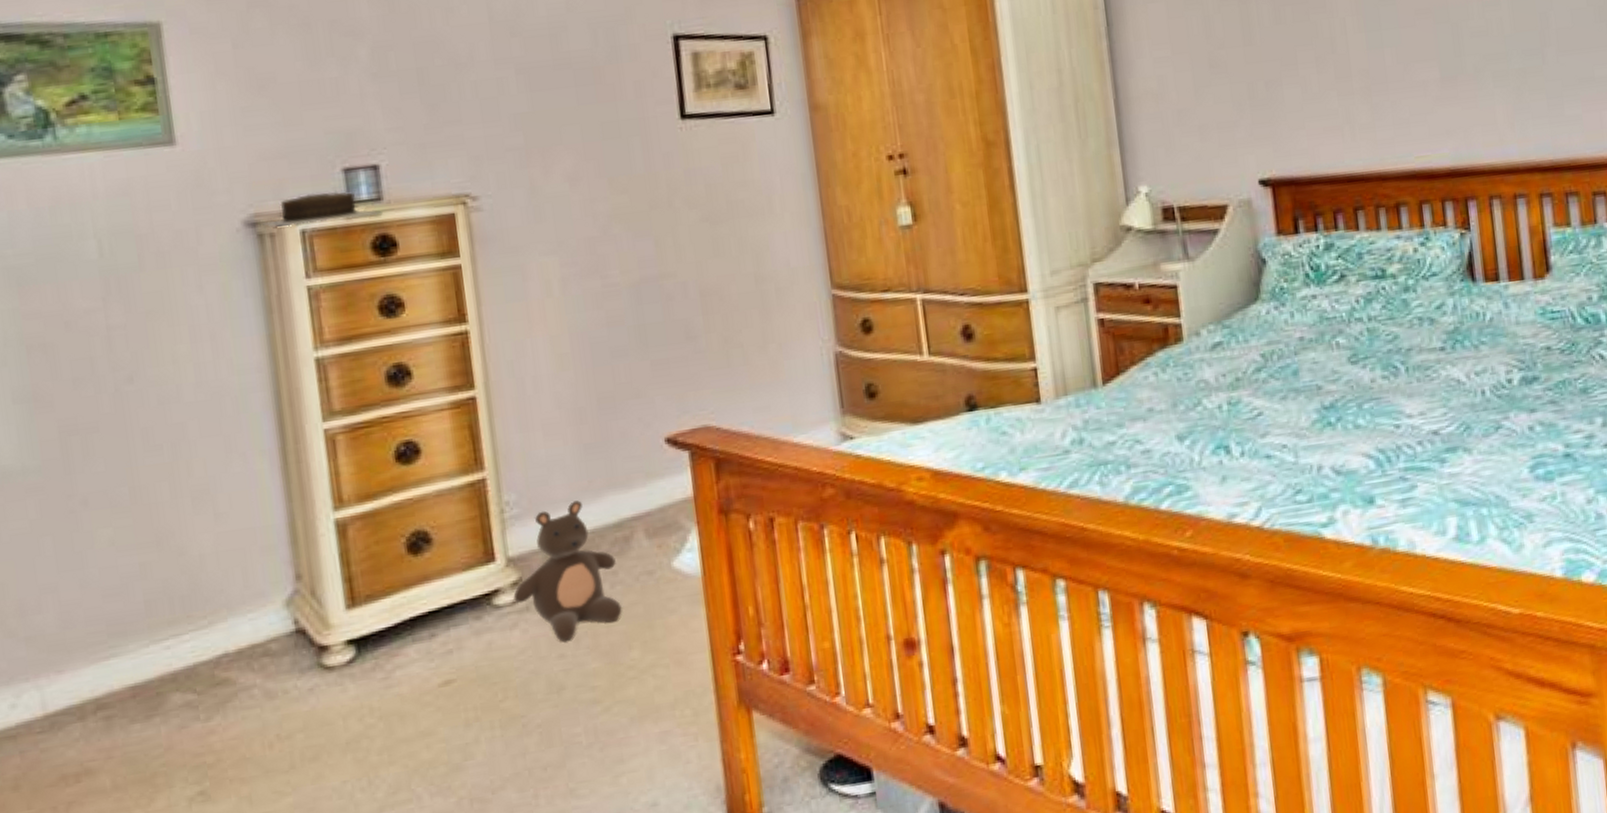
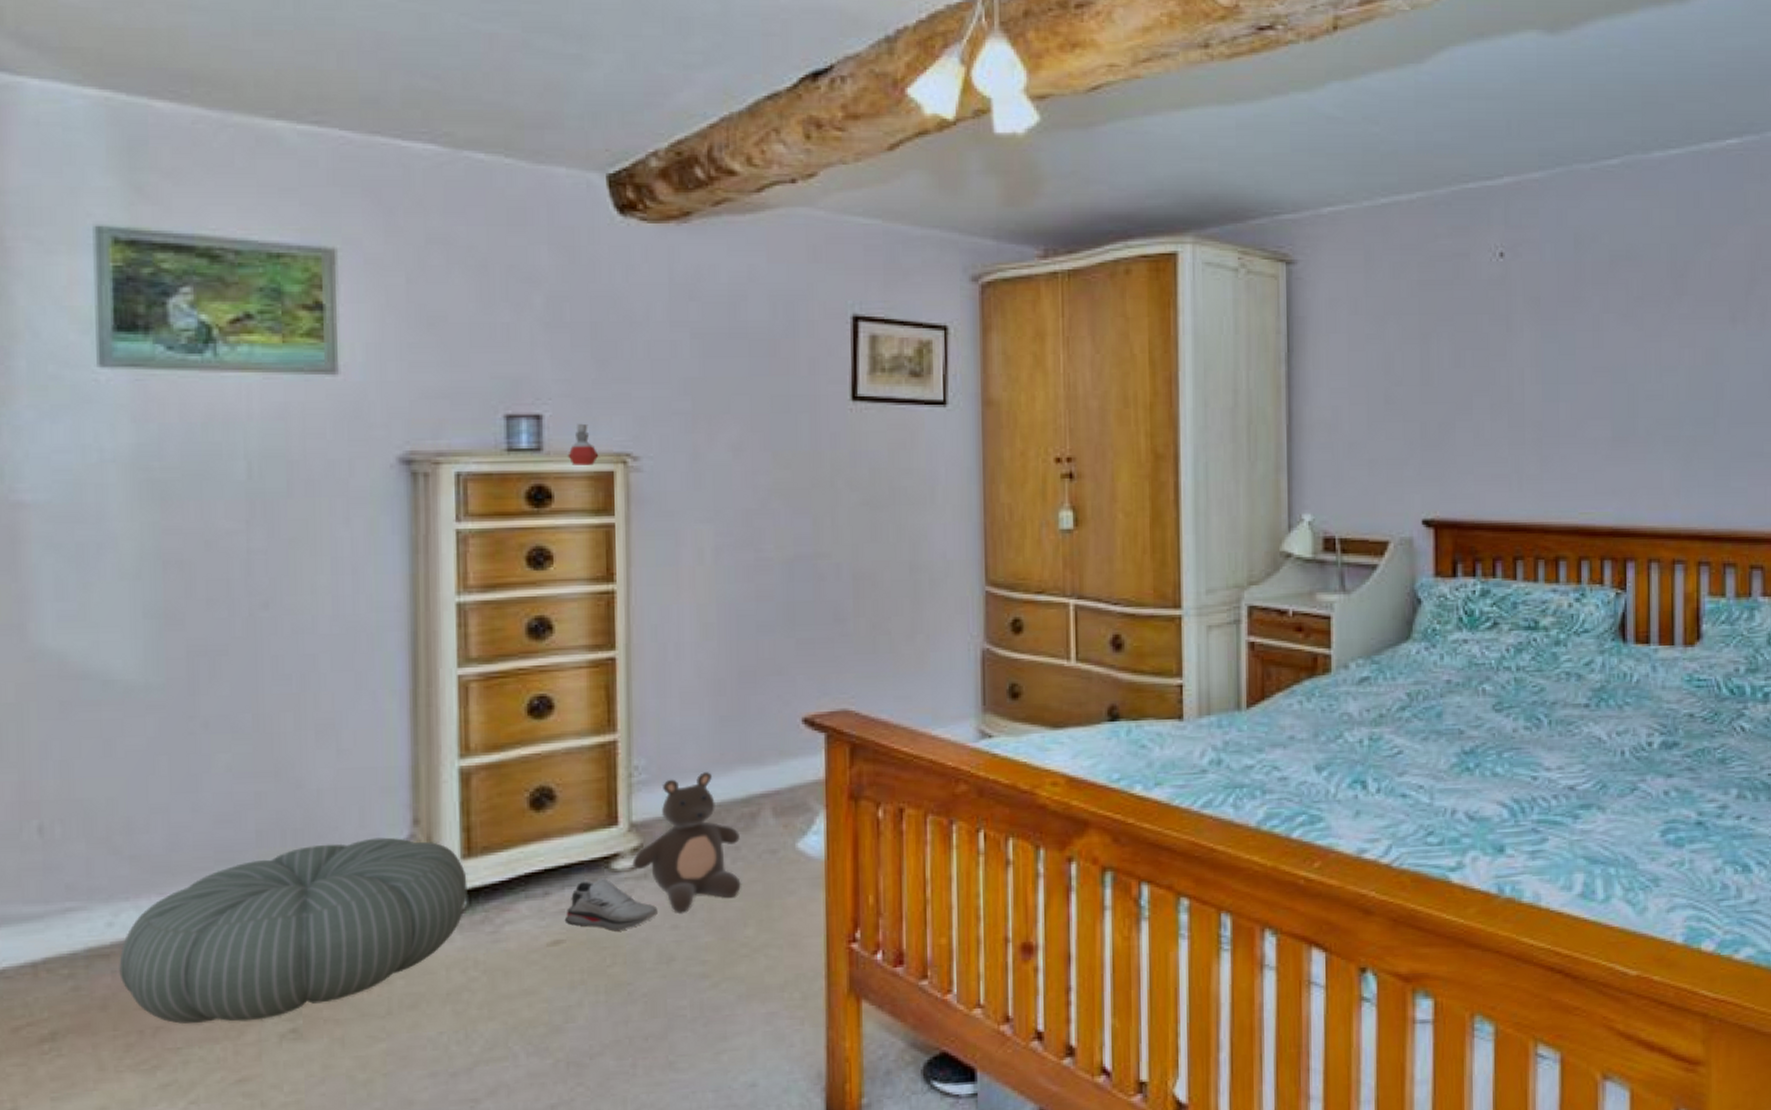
pouf: none [26,595,356,797] -> present [119,837,467,1024]
jewelry box: present [259,192,381,227] -> none [414,437,539,468]
perfume bottle: none [408,169,439,212] -> present [568,423,599,465]
shoe: none [453,615,543,666] -> present [564,878,658,930]

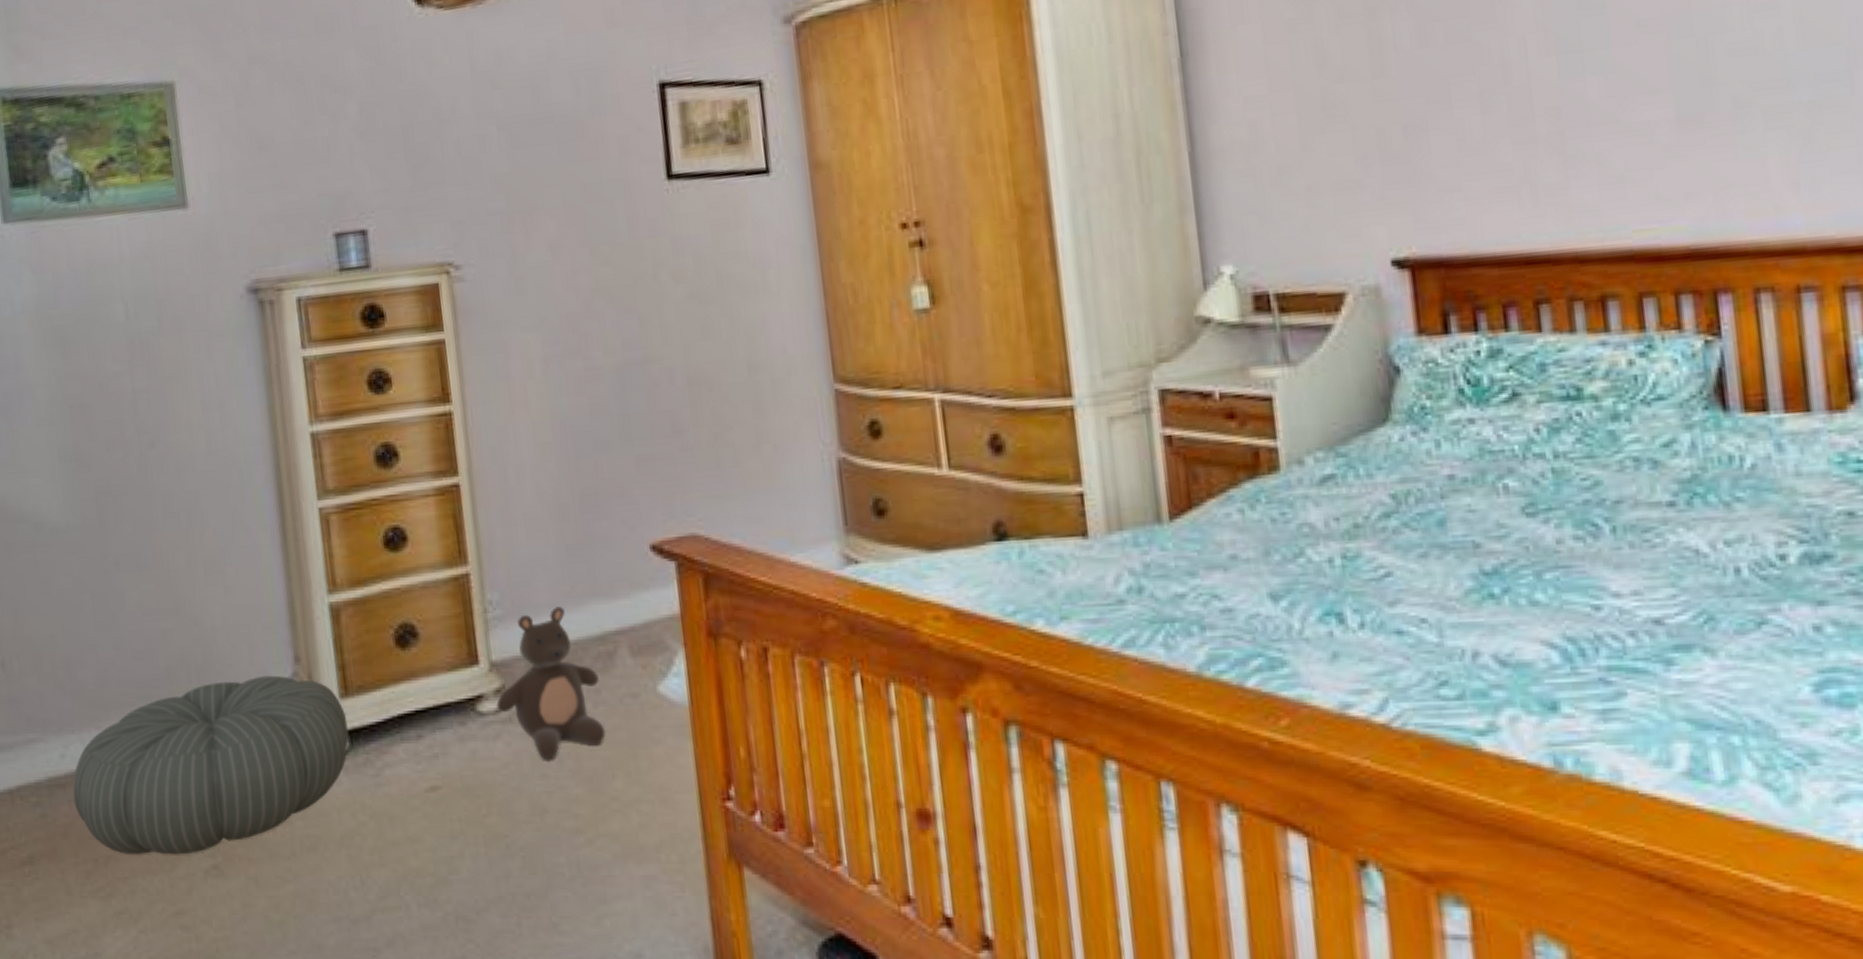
shoe: present [564,878,658,930] -> none [439,721,526,778]
perfume bottle: present [568,423,599,465] -> none [394,234,423,280]

